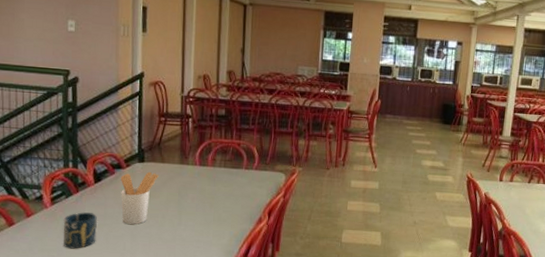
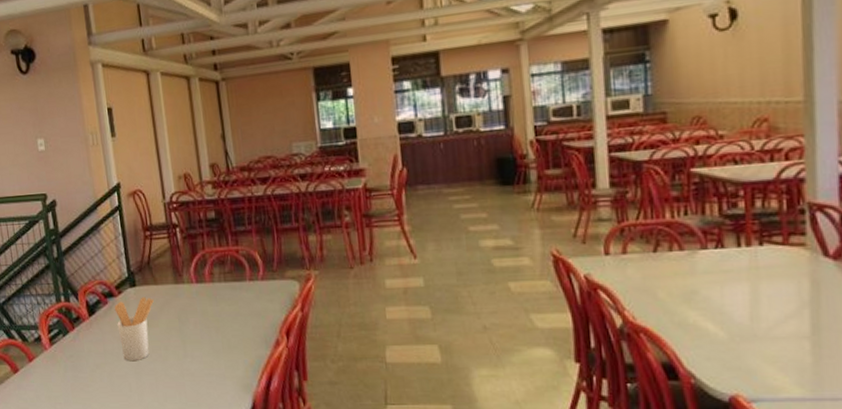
cup: present [63,212,98,249] -> none [64,351,100,394]

